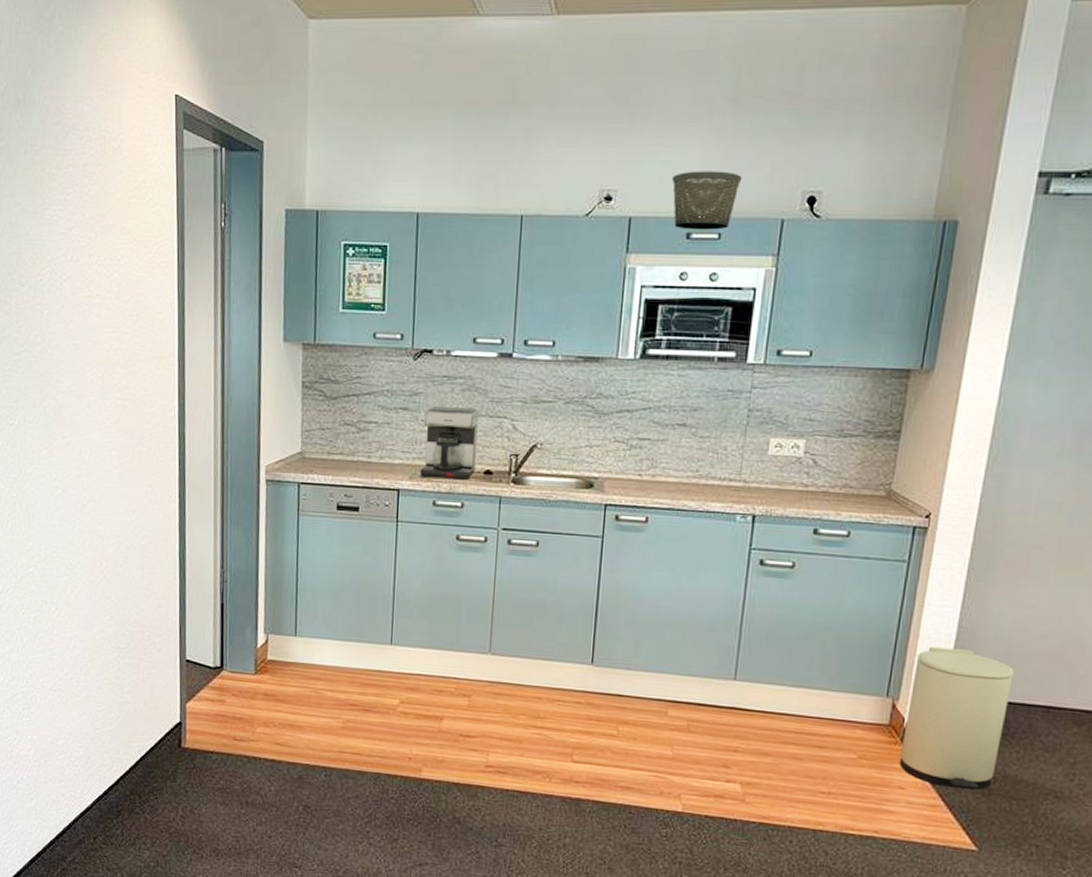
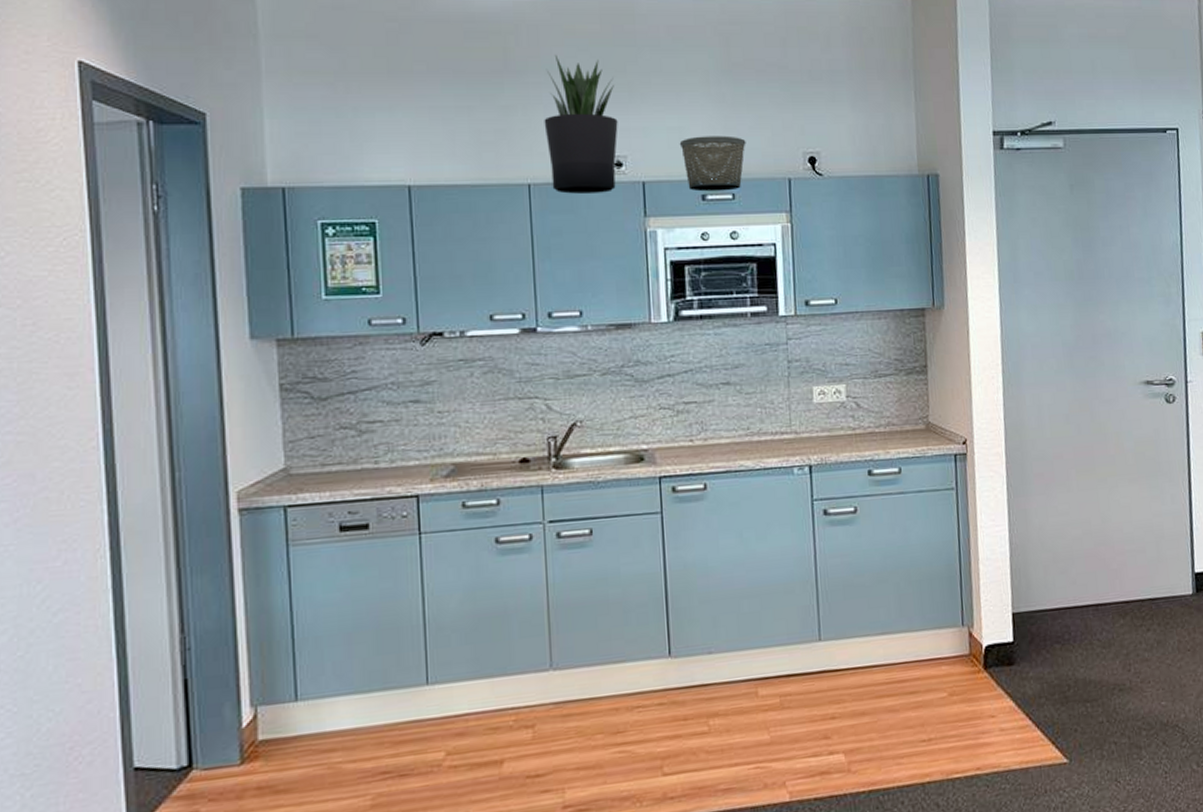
coffee maker: present [419,407,479,480] -> none [441,392,509,477]
planter: none [542,83,615,227] -> present [544,54,618,194]
pedal bin: present [899,647,1014,790] -> none [981,564,1067,705]

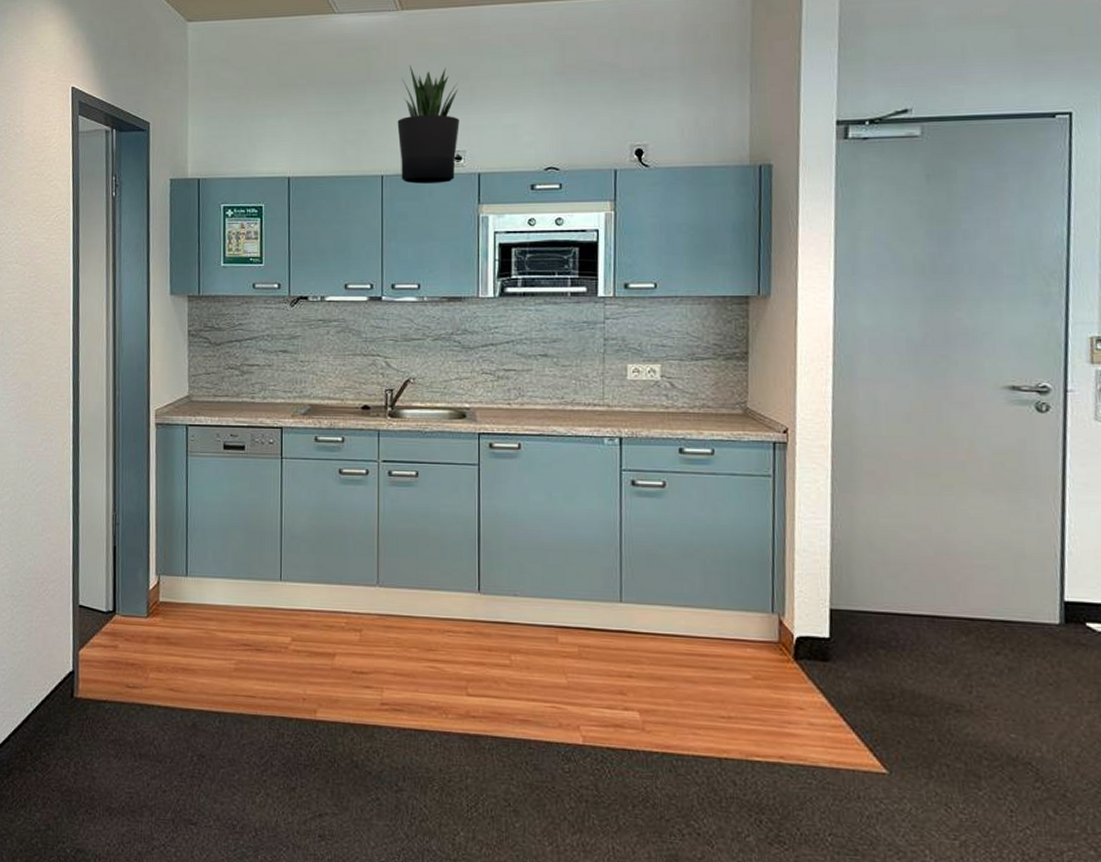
basket: present [679,135,746,192] -> none [513,131,575,182]

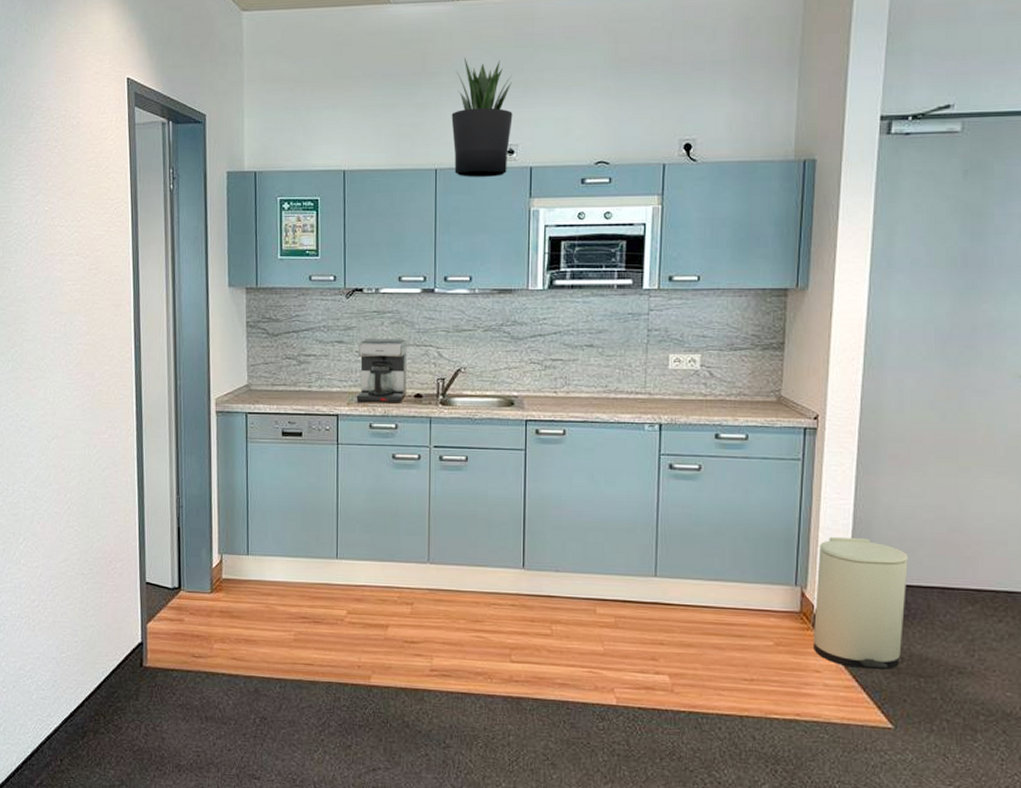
coffee maker: none [301,348,353,415] -> present [356,339,407,403]
pedal bin: none [794,560,894,707] -> present [812,537,908,669]

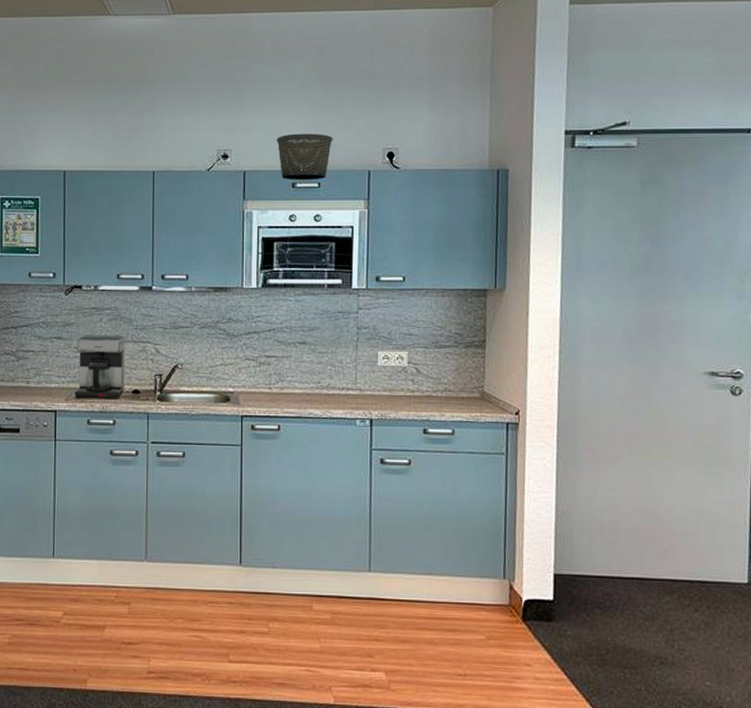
planter: present [451,57,513,177] -> none [168,67,227,180]
basket: none [565,125,626,176] -> present [276,133,333,180]
pedal bin: present [812,537,908,669] -> none [522,530,609,661]

